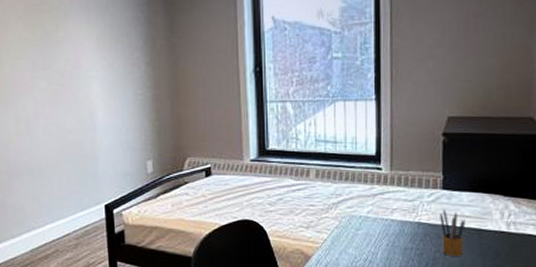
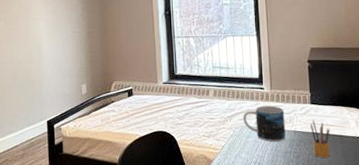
mug: none [352,191,407,235] -> present [243,106,286,142]

